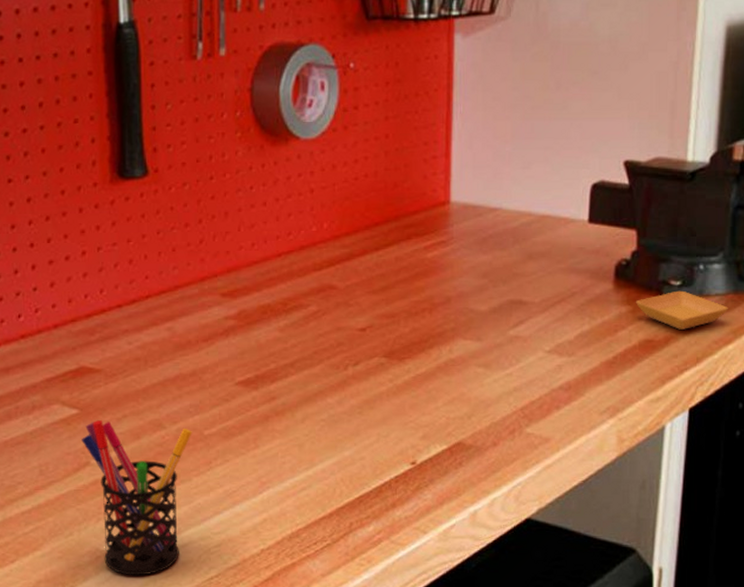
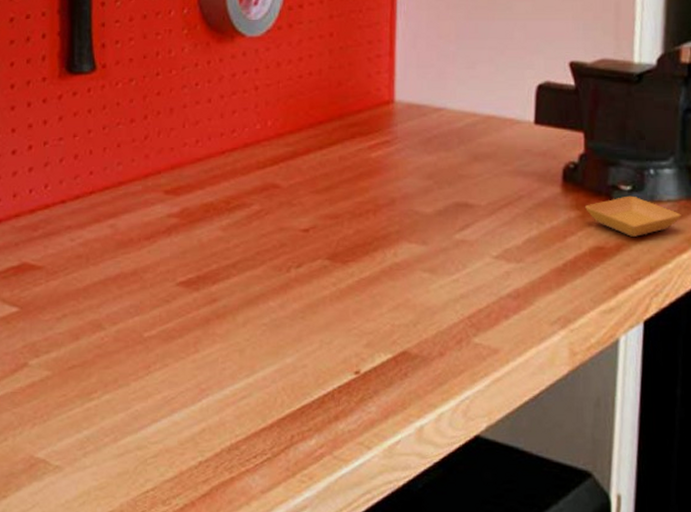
pen holder: present [82,420,192,576] -> none [20,319,132,487]

